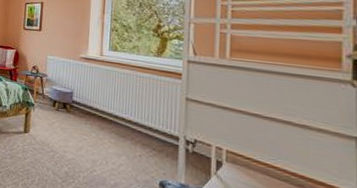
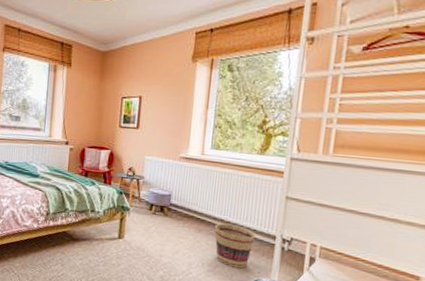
basket: none [116,121,159,169] -> present [214,223,256,269]

